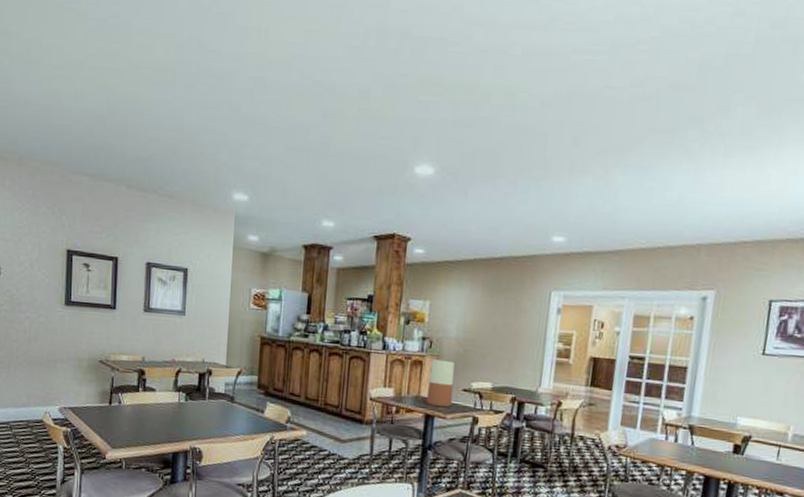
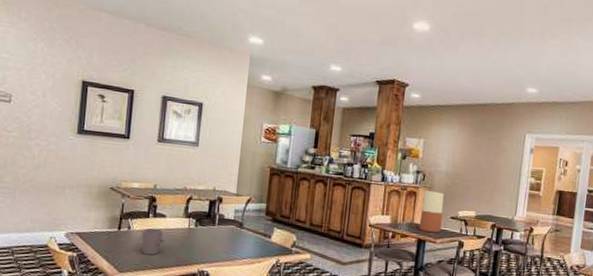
cup: none [133,402,157,431] -> present [141,228,166,256]

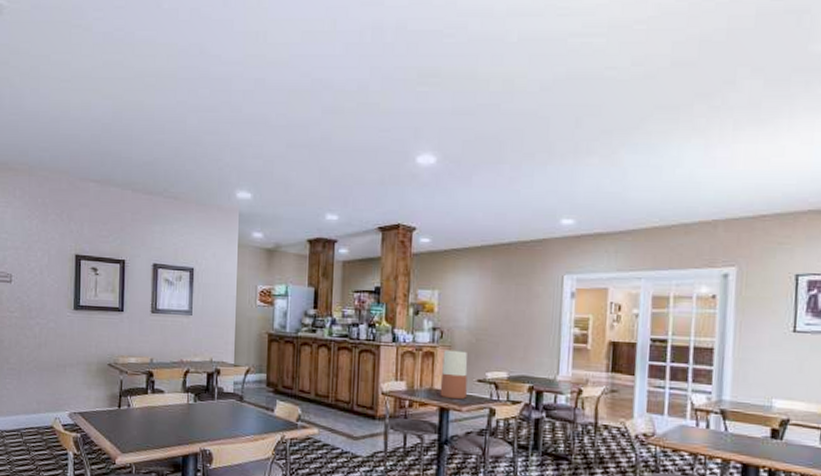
cup: present [141,228,166,256] -> none [142,405,166,434]

